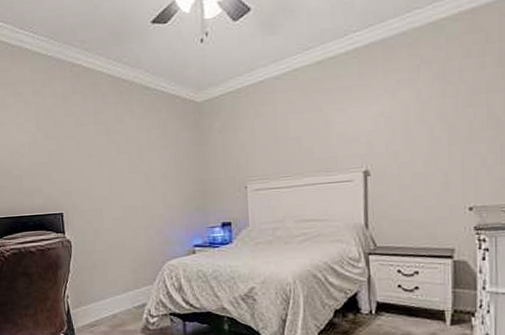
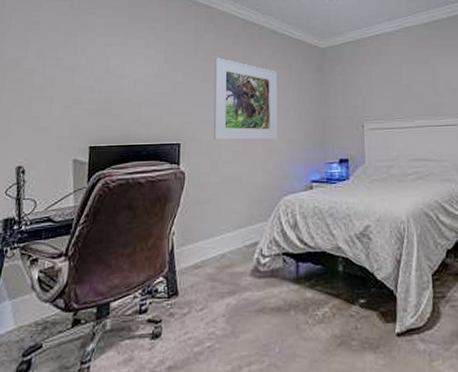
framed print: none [86,121,157,209] -> present [213,58,278,141]

